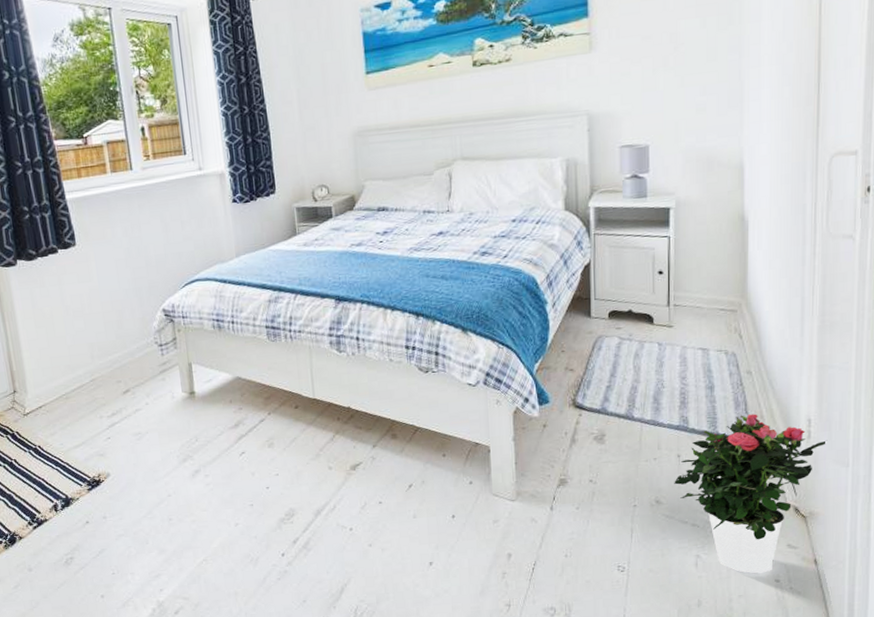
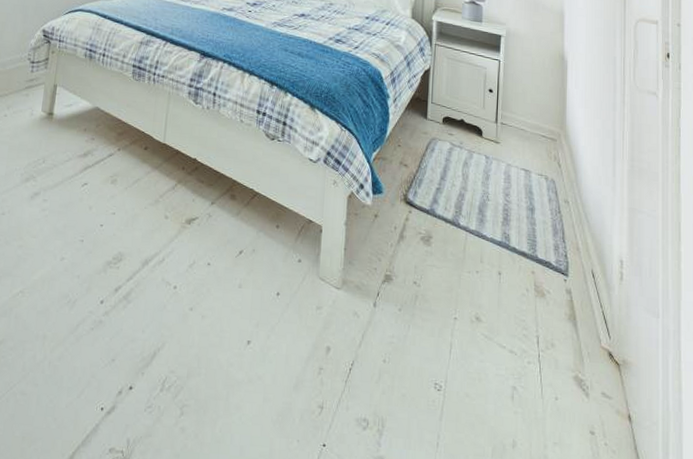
potted flower: present [674,414,828,574] -> none [494,242,639,421]

